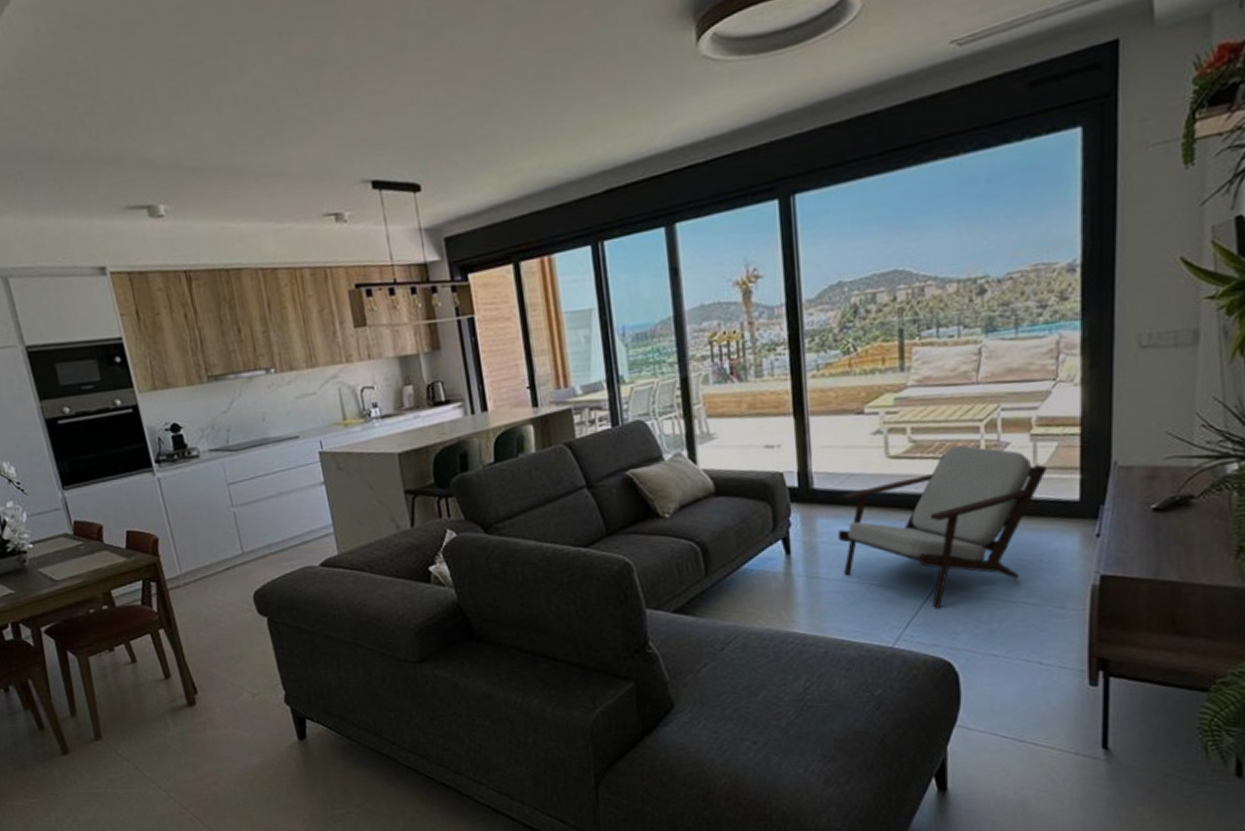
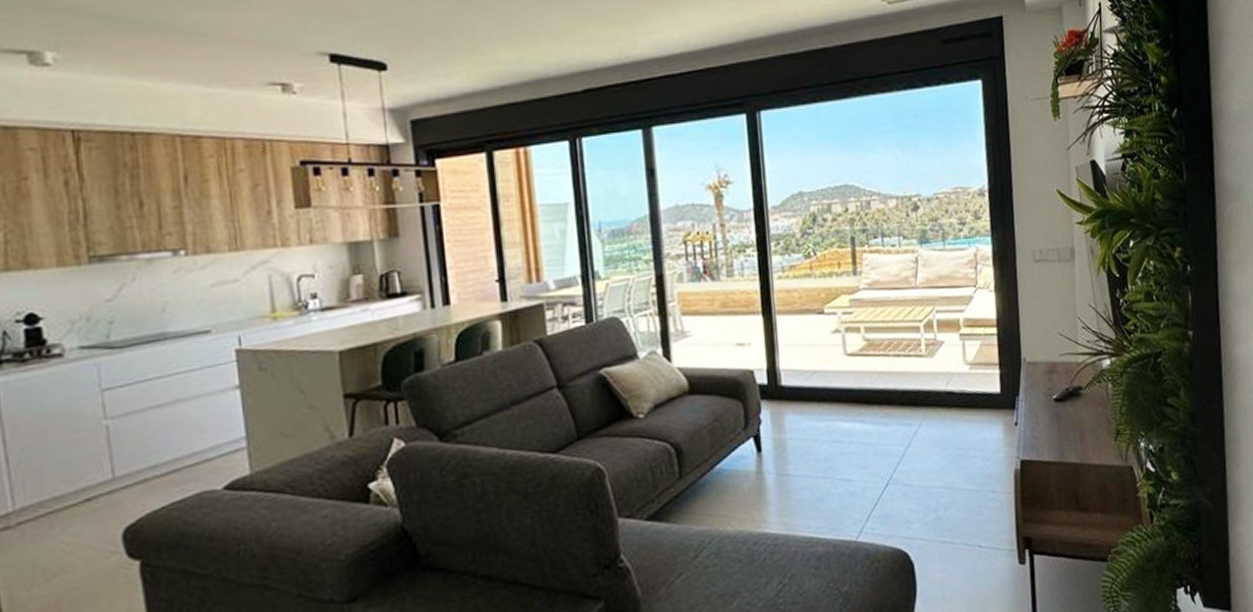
armchair: present [837,445,1048,608] -> none [804,344,975,499]

